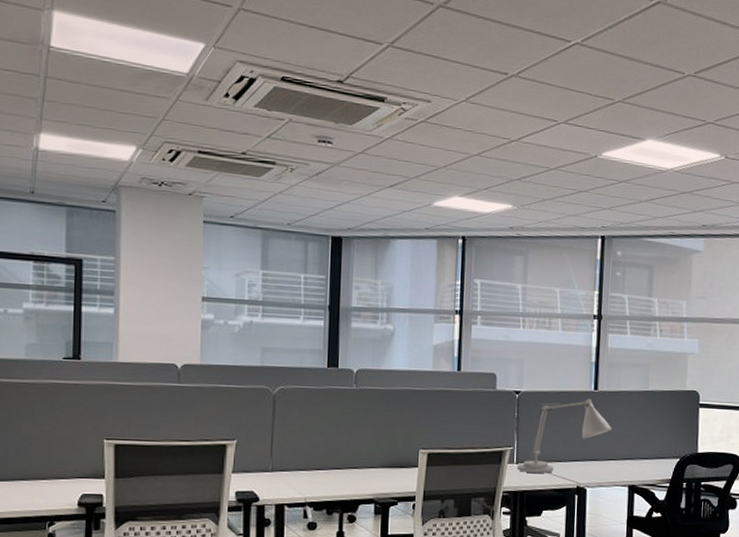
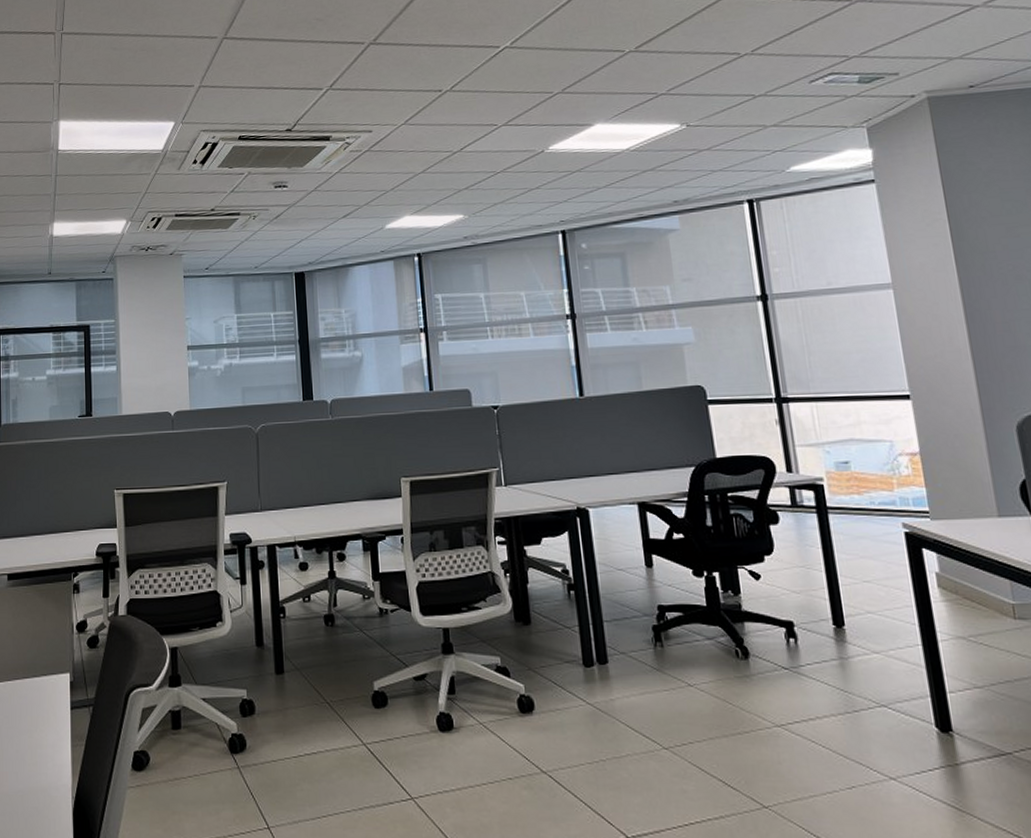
desk lamp: present [516,399,613,473] -> none [506,407,608,495]

